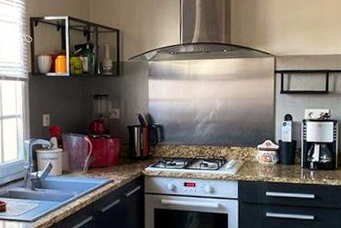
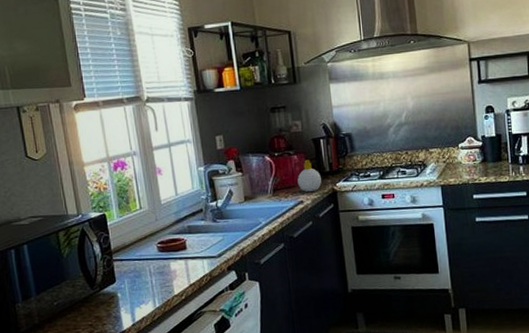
soap bottle: none [111,144,132,173] -> present [297,159,322,192]

